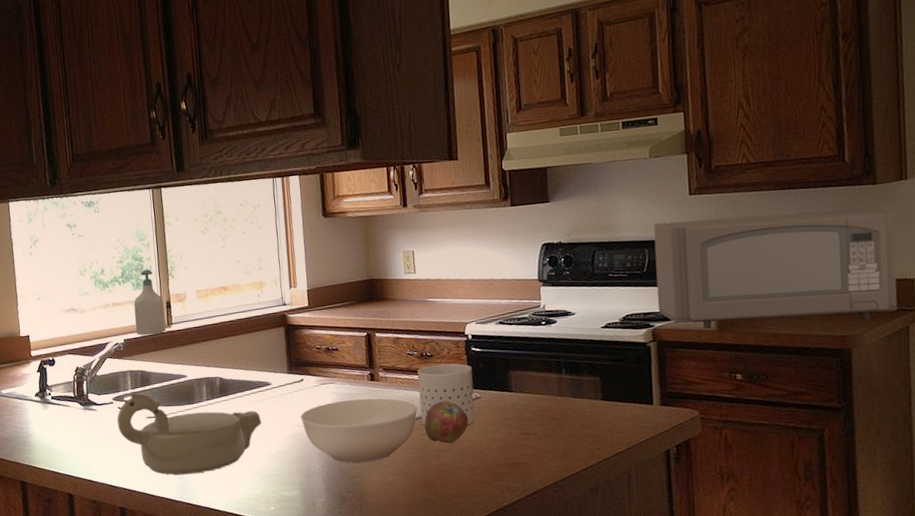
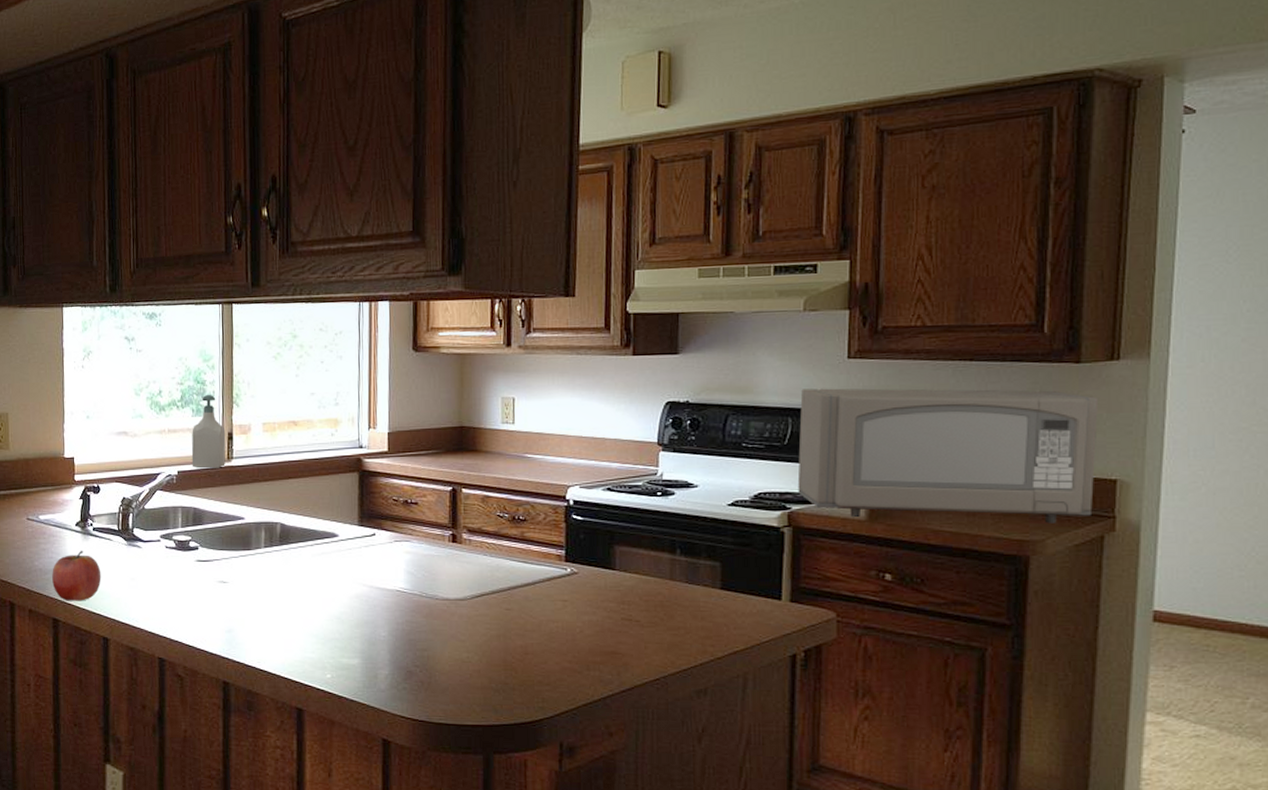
fruit: none [17,417,63,465] -> present [52,550,101,601]
teapot: present [117,392,262,475] -> none [163,530,325,629]
bowl: present [301,398,418,463] -> none [369,561,503,635]
mug: present [417,363,475,425] -> none [506,530,571,603]
fruit: present [424,401,469,444] -> none [509,573,562,623]

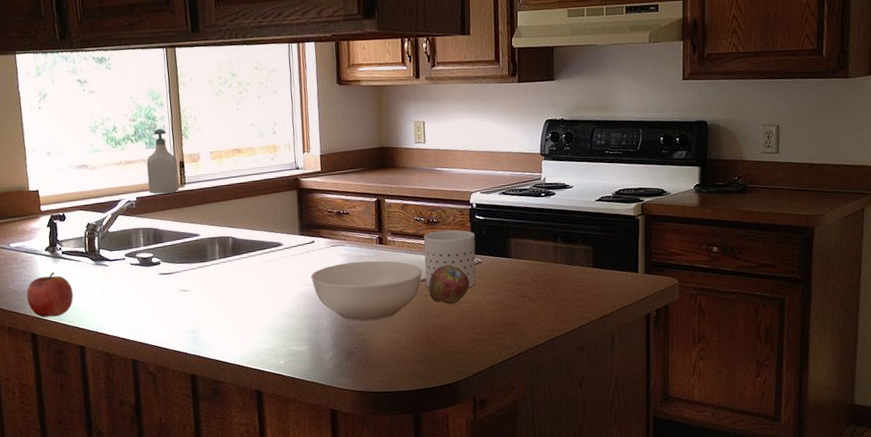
bowl: none [369,561,503,635] -> present [311,260,422,321]
mug: none [506,530,571,603] -> present [423,229,476,287]
fruit: none [509,573,562,623] -> present [428,265,470,305]
microwave: present [797,388,1099,524] -> none [648,100,861,204]

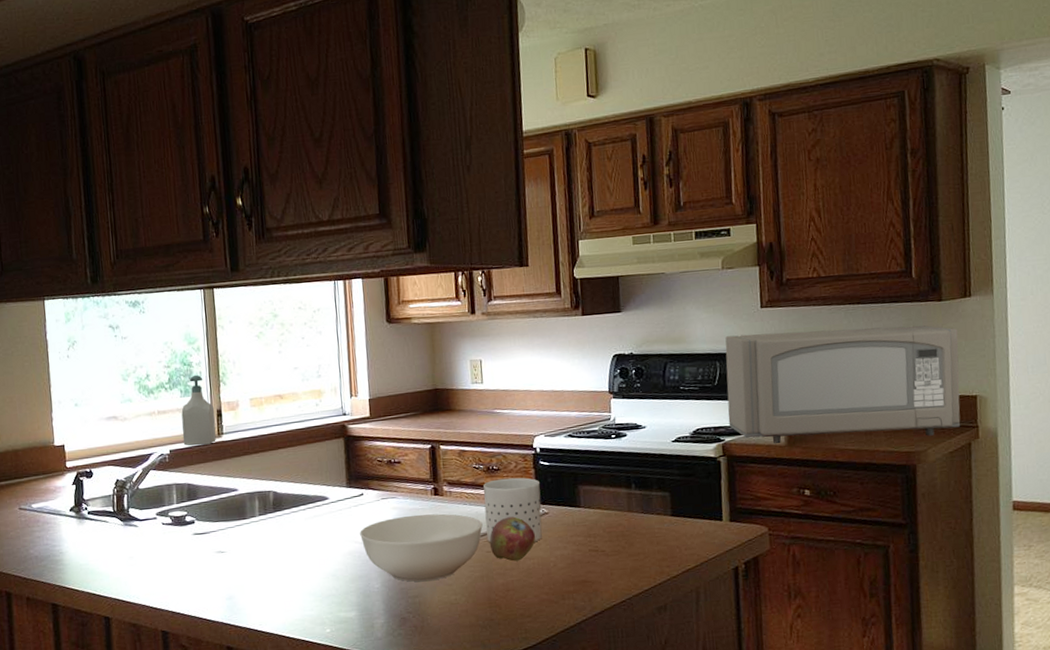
fruit: present [26,271,74,317] -> none [48,534,100,586]
microwave: none [648,100,861,204] -> present [725,325,961,443]

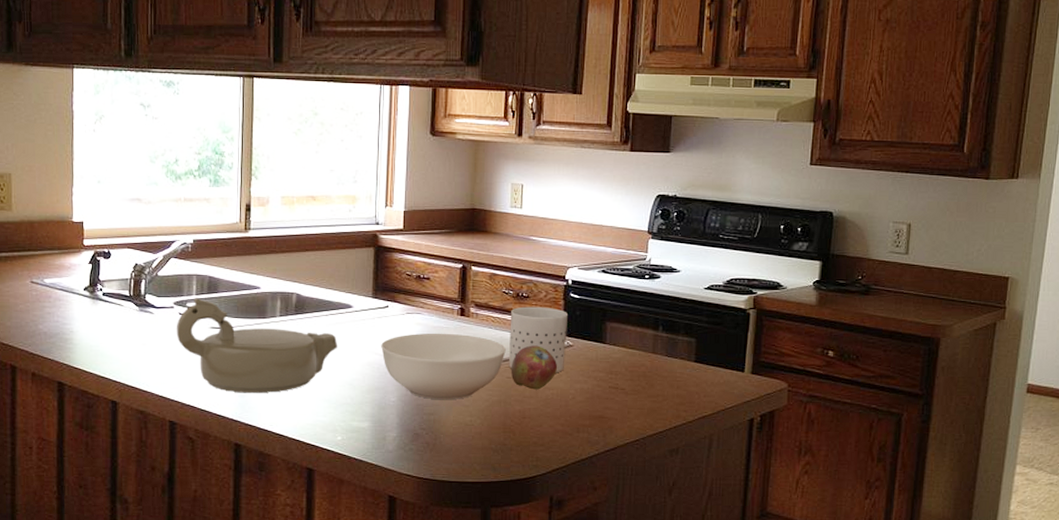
teapot: none [160,506,318,596] -> present [176,298,338,393]
soap bottle: present [181,375,216,446] -> none [208,166,244,239]
microwave: present [725,325,961,443] -> none [763,189,1001,312]

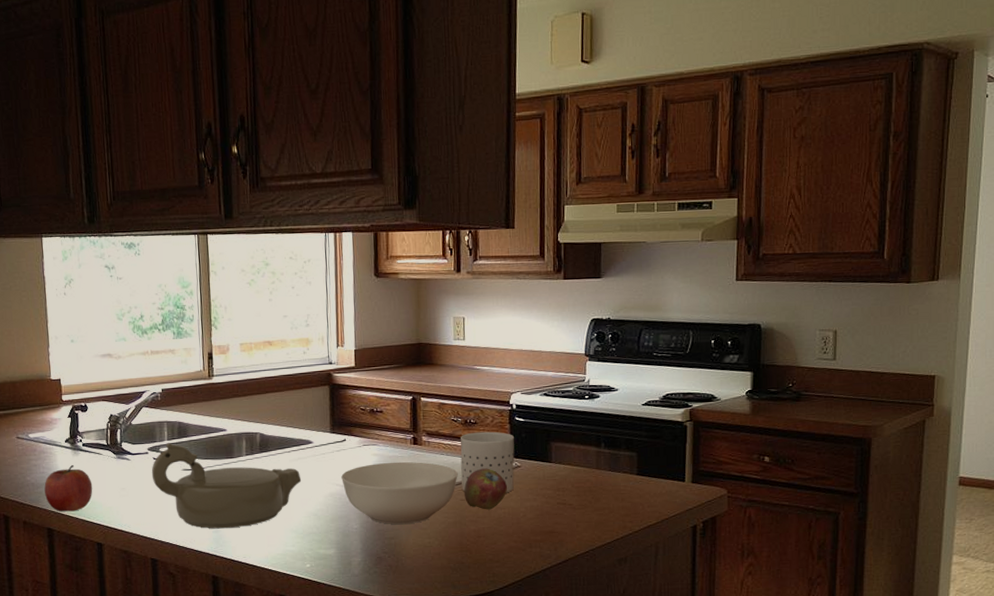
fruit: none [58,314,111,365] -> present [44,464,93,512]

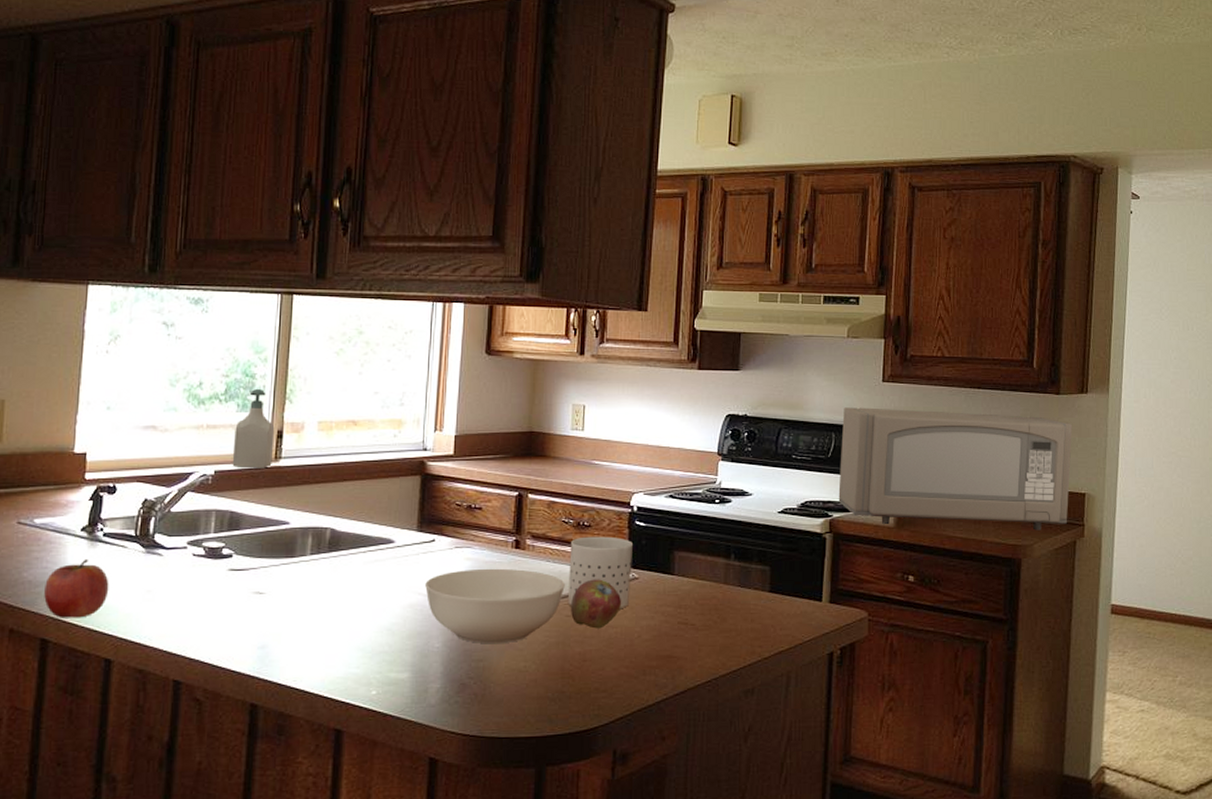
teapot: present [151,443,302,529] -> none [188,536,376,644]
soap bottle: none [173,319,207,386] -> present [232,389,275,469]
microwave: none [697,305,923,412] -> present [838,407,1073,530]

